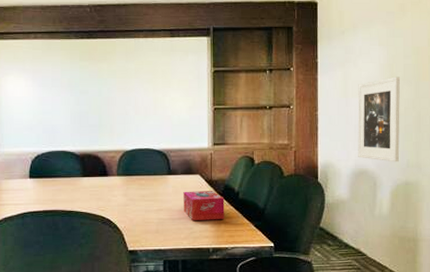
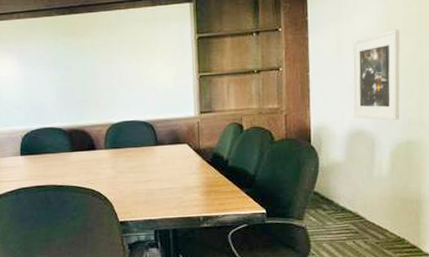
tissue box: present [183,191,225,220] -> none [171,159,214,190]

